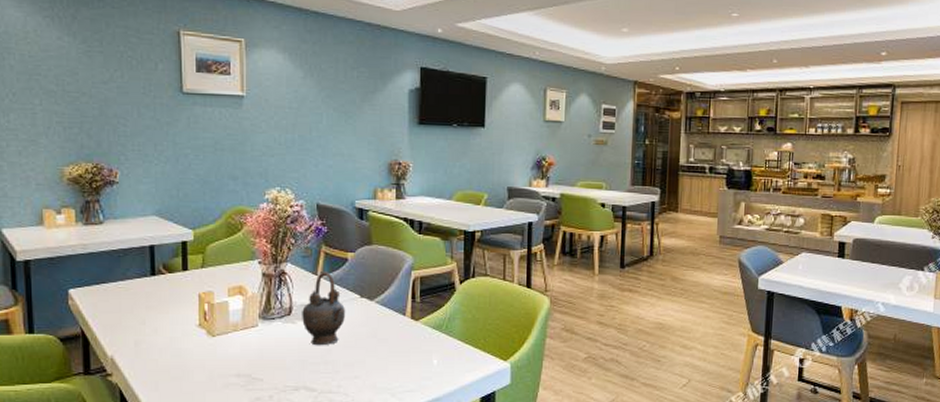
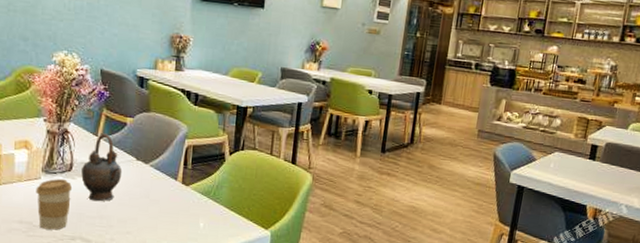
coffee cup: none [253,325,293,381] -> present [35,179,73,230]

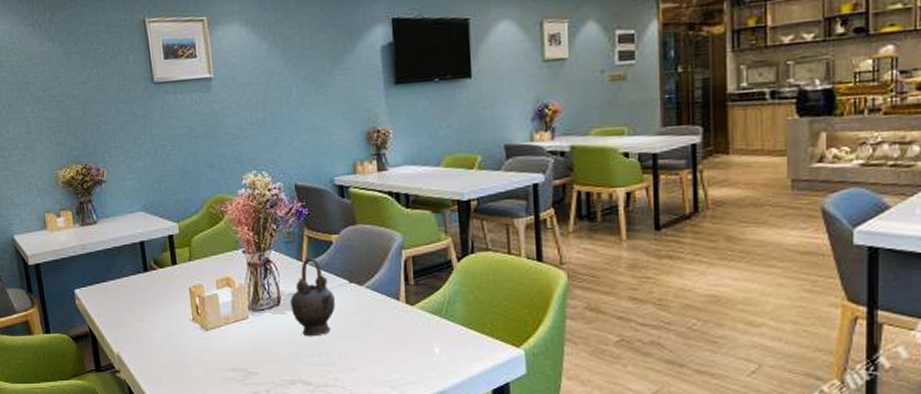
coffee cup: present [35,179,73,230] -> none [245,316,284,375]

